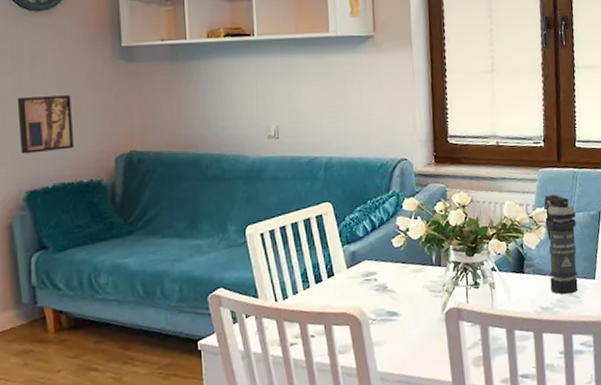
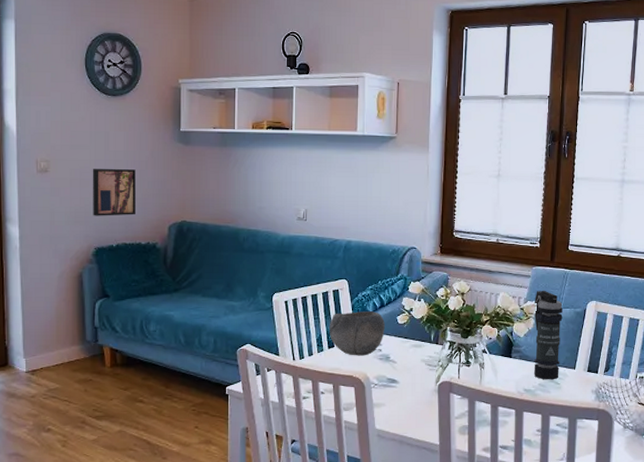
bowl: none [314,236,379,290] -> present [329,311,385,356]

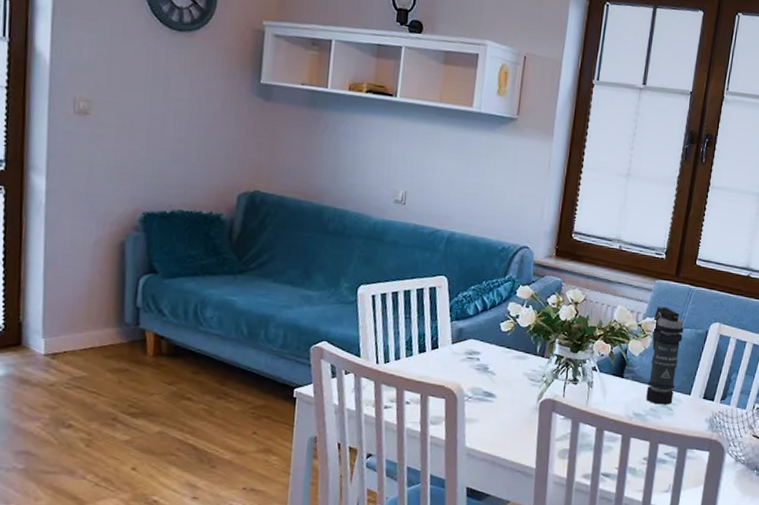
wall art: present [92,169,136,216] -> none [143,117,201,178]
bowl: present [329,311,385,356] -> none [421,313,486,365]

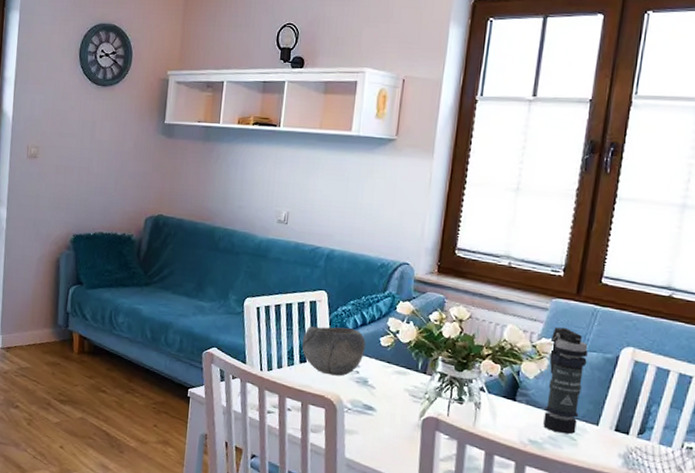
bowl: none [421,313,486,365] -> present [301,326,366,376]

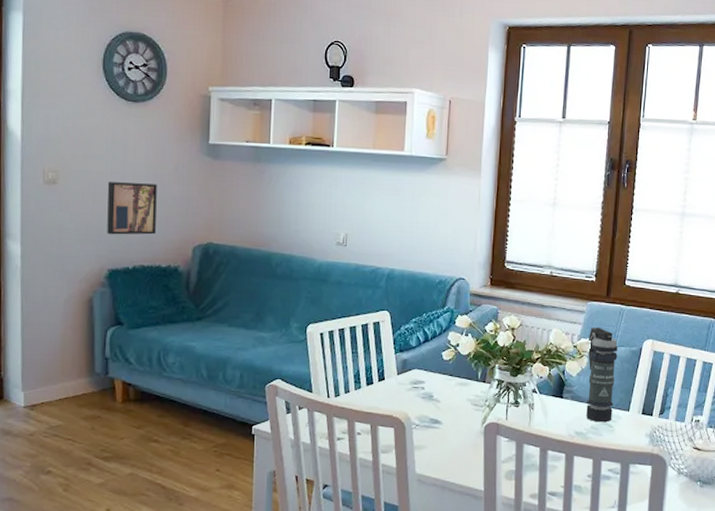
wall art: none [74,157,118,206] -> present [107,182,157,235]
bowl: present [301,326,366,376] -> none [368,346,429,394]

